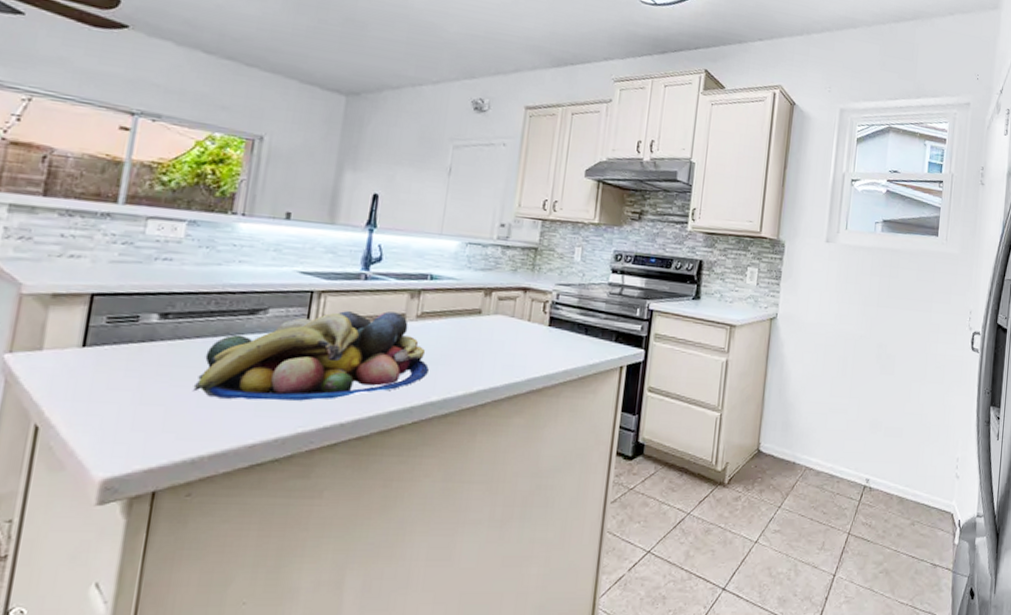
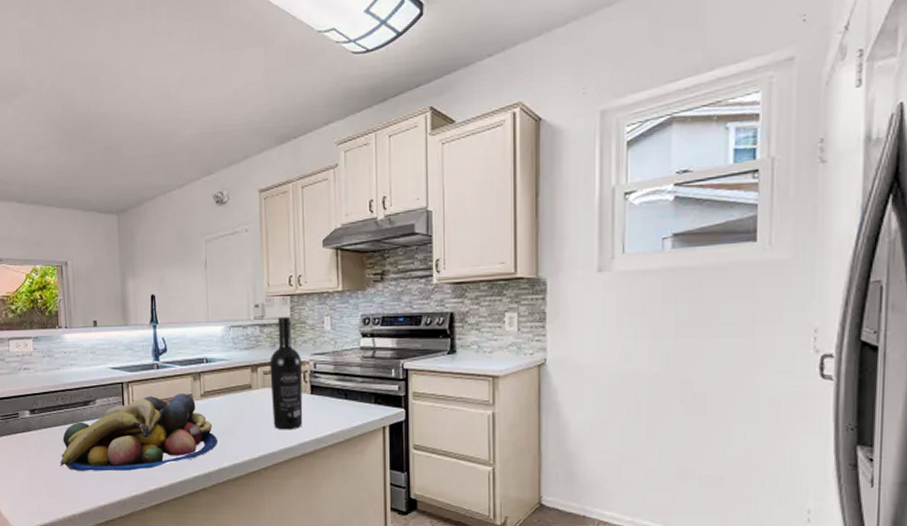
wine bottle: none [500,240,544,364] -> present [270,316,303,430]

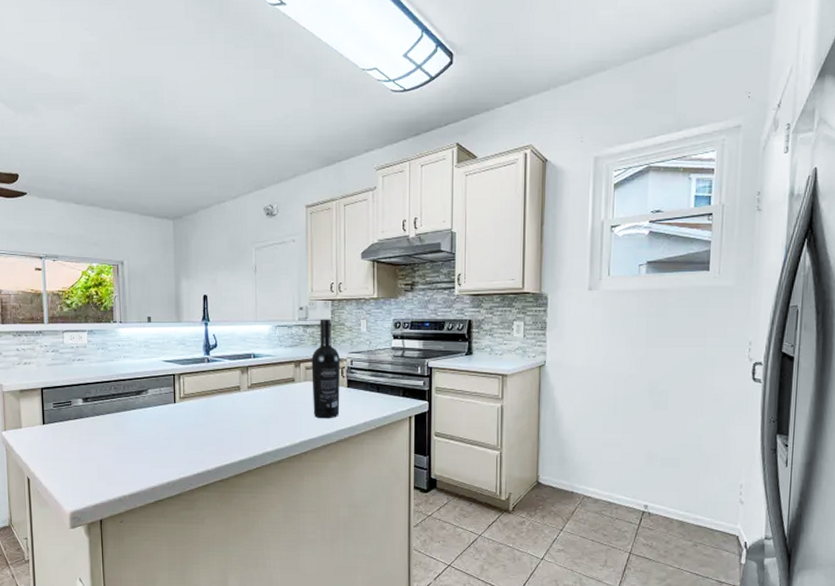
fruit bowl: present [59,394,217,471] -> none [111,385,262,456]

